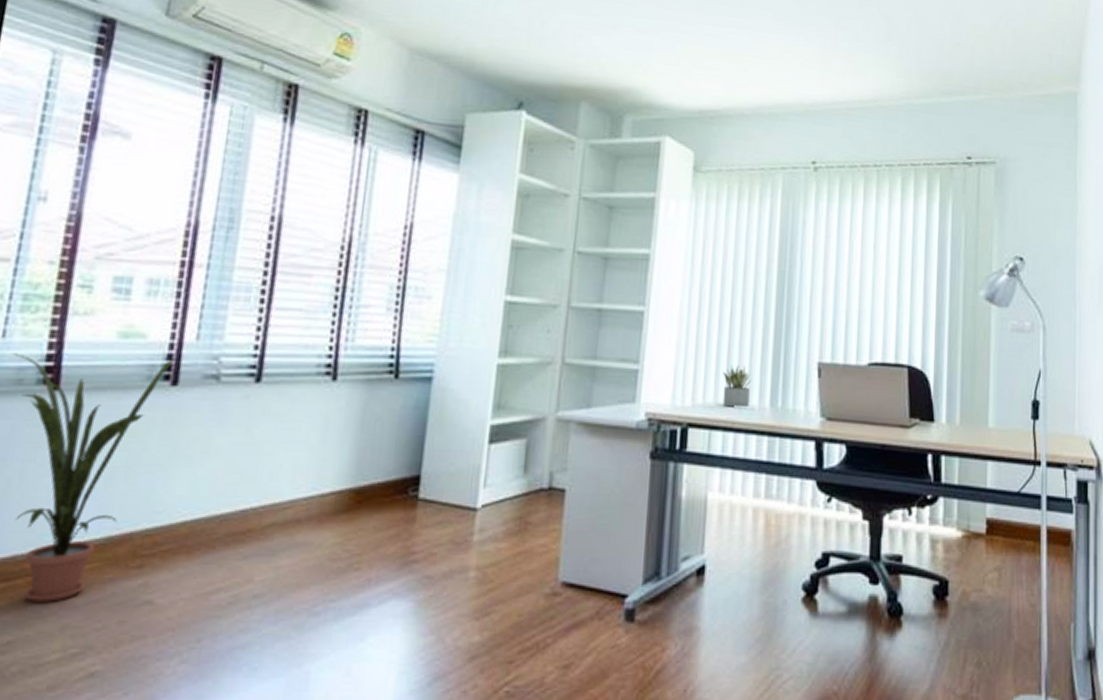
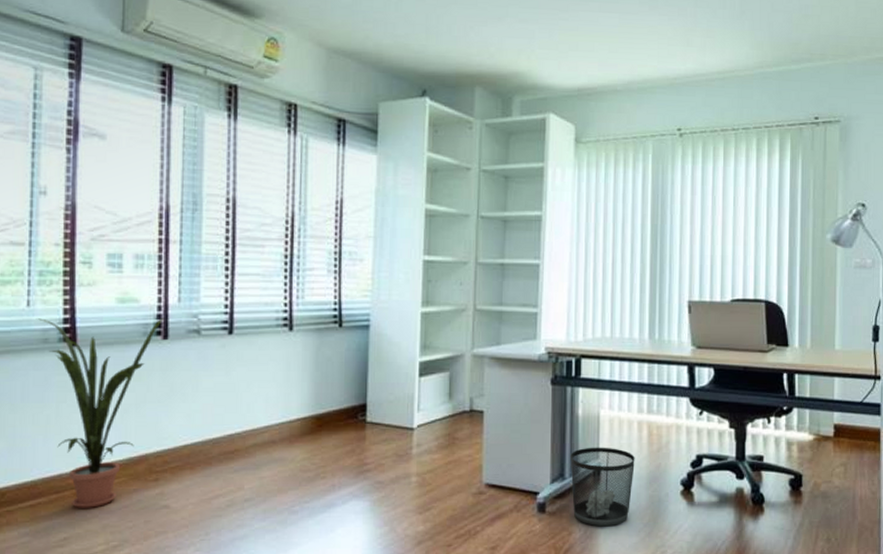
waste bin: none [668,538,748,642] -> present [570,447,635,527]
succulent plant: present [722,365,752,408] -> none [608,305,633,341]

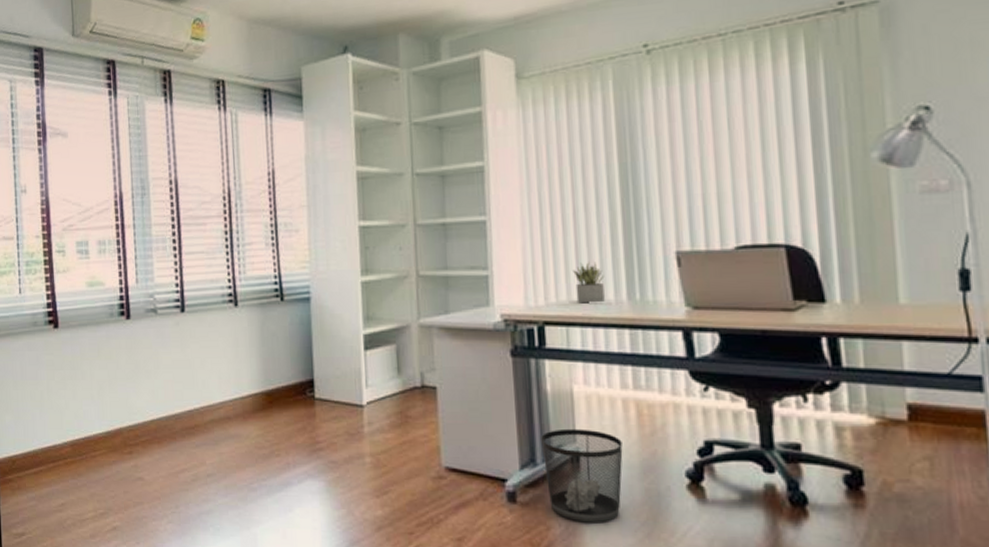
house plant: present [37,317,165,508] -> none [27,298,127,477]
succulent plant: none [608,305,633,341] -> present [573,262,605,304]

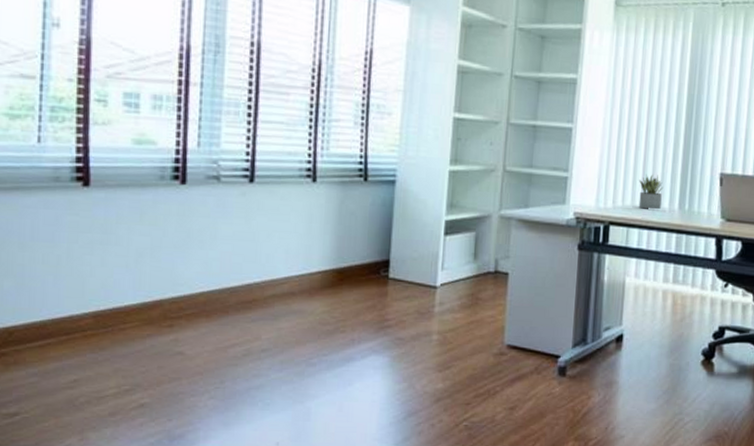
waste bin: present [541,428,623,523] -> none [593,313,658,393]

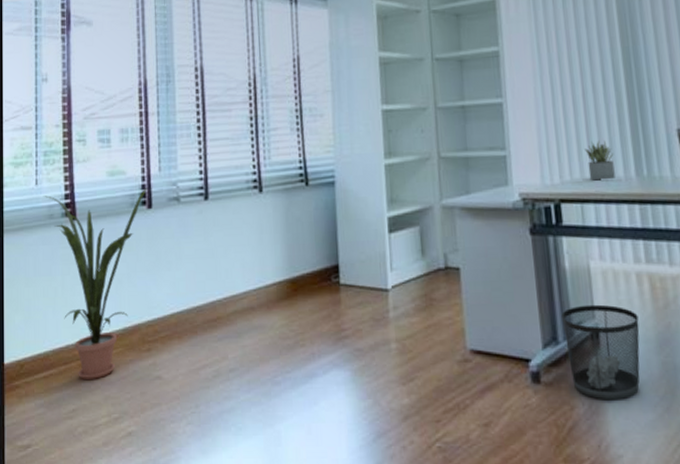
house plant: none [48,155,183,351] -> present [44,187,149,379]
waste bin: none [593,313,658,393] -> present [561,304,640,400]

